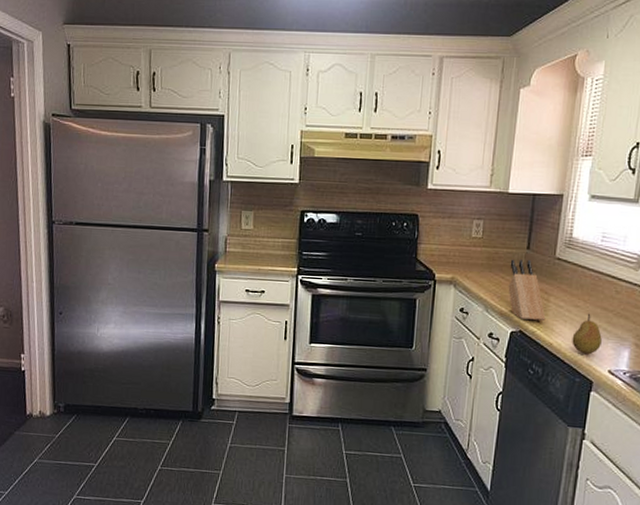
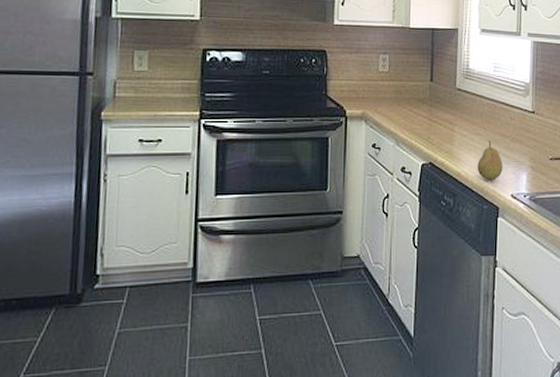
knife block: present [508,259,546,322] -> none [416,91,452,152]

